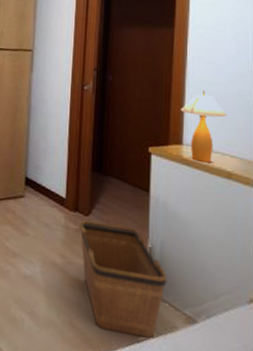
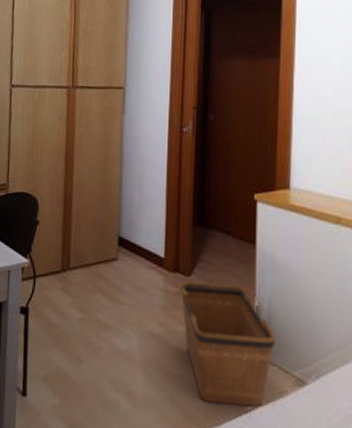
table lamp: present [180,90,227,164] -> none [287,128,336,209]

